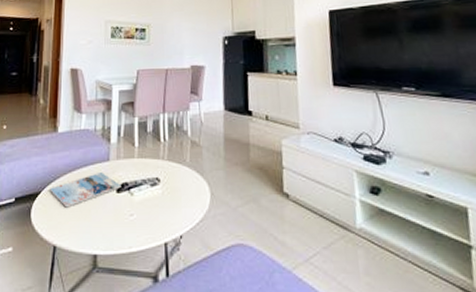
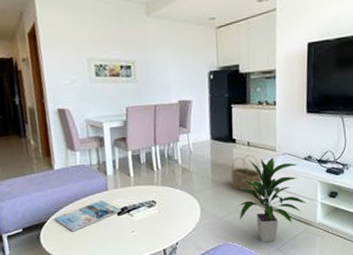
wicker basket: none [246,130,283,179] -> present [231,154,261,193]
indoor plant: none [255,136,342,248] -> present [238,158,307,243]

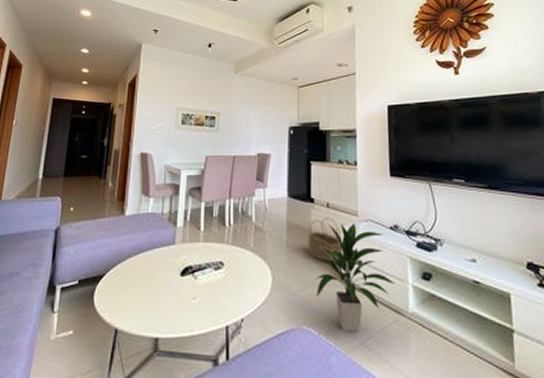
magazine: present [55,200,121,232] -> none [114,256,186,291]

